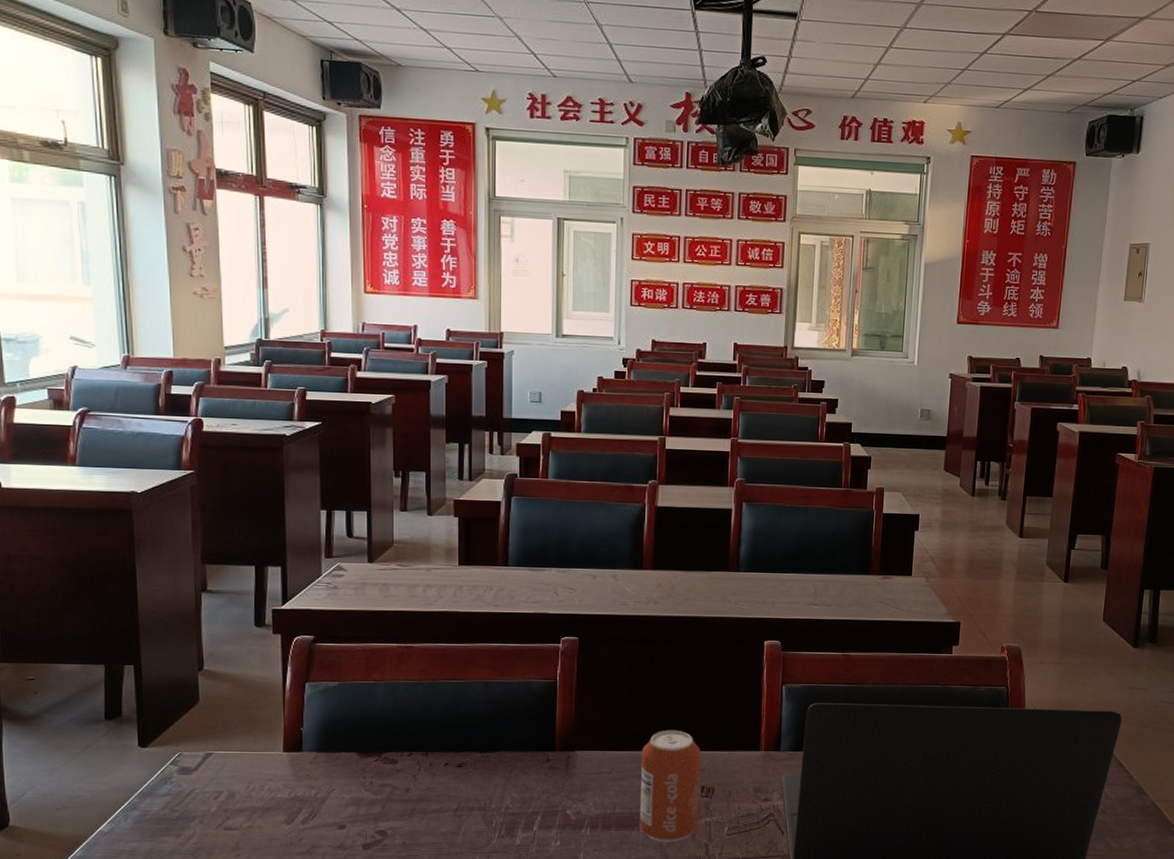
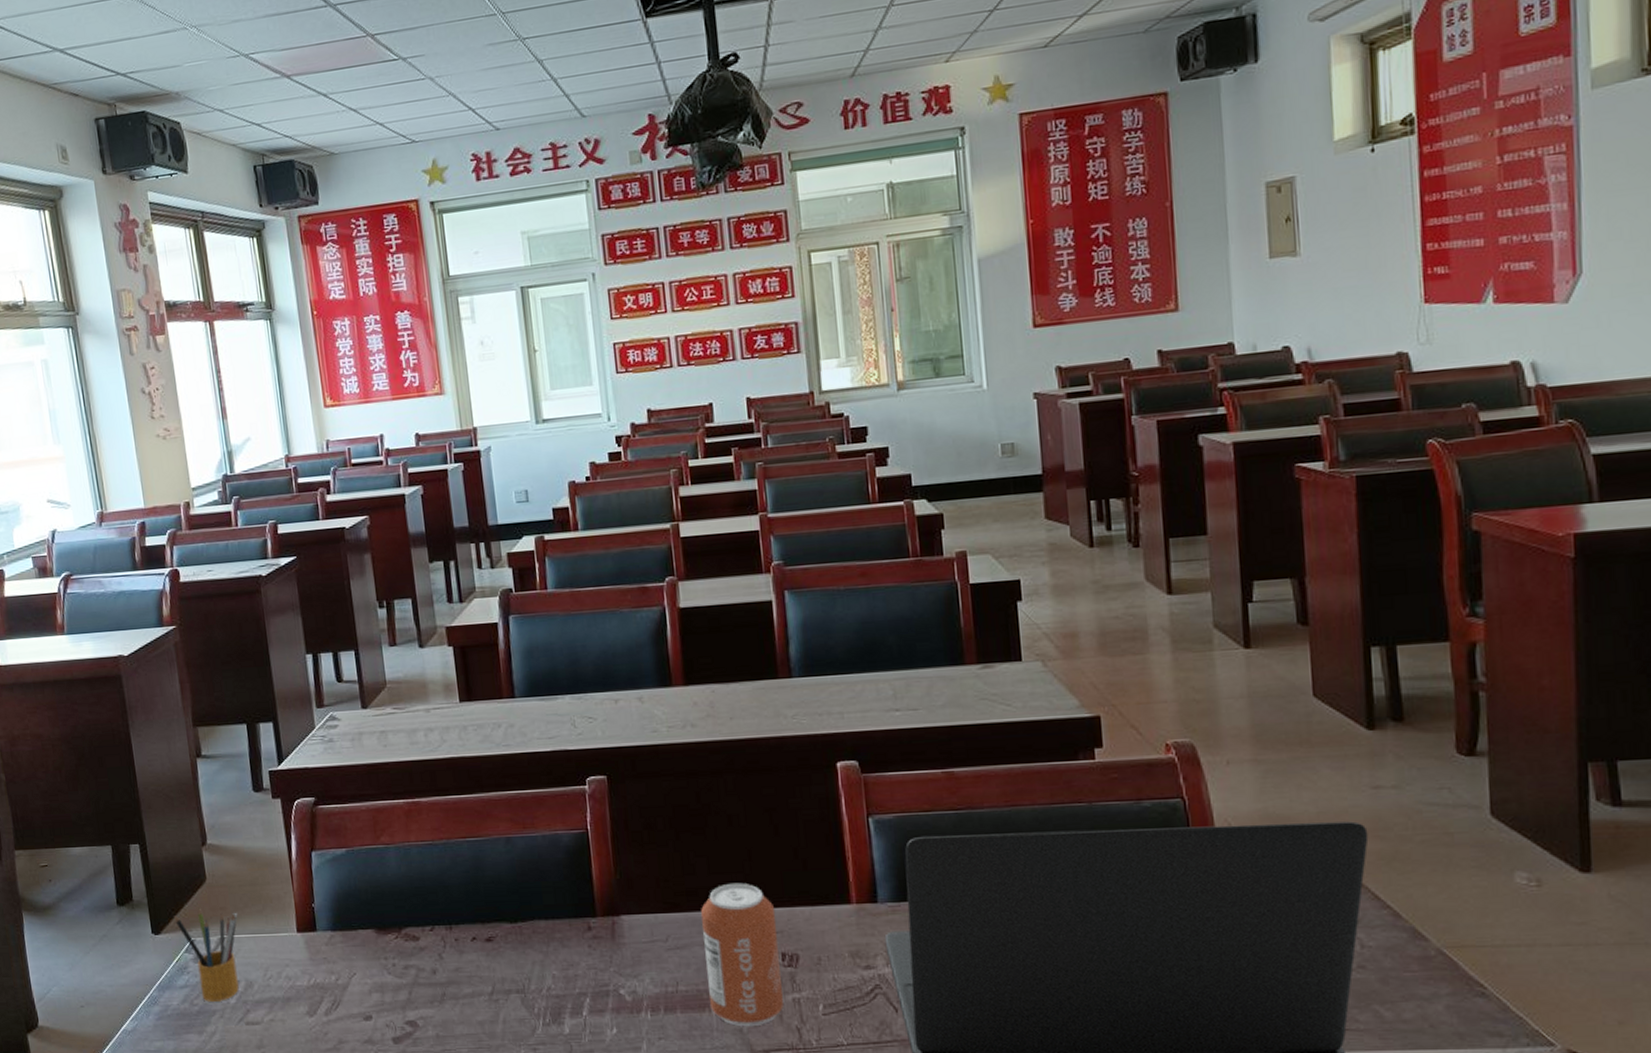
pencil box: none [162,726,227,809] -> present [173,908,239,1002]

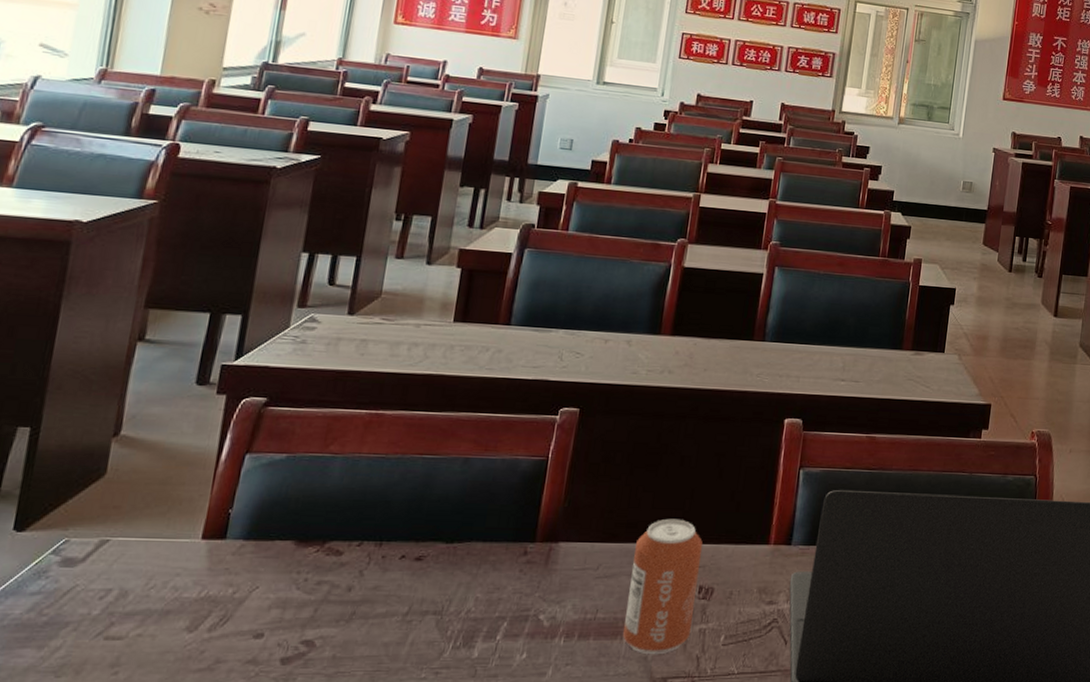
pencil box: present [173,908,239,1002] -> none [48,504,134,612]

